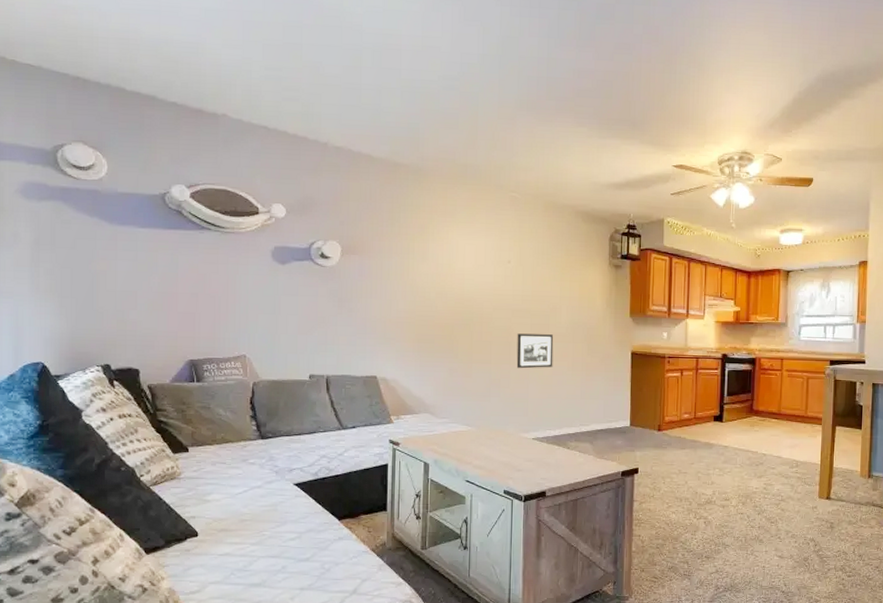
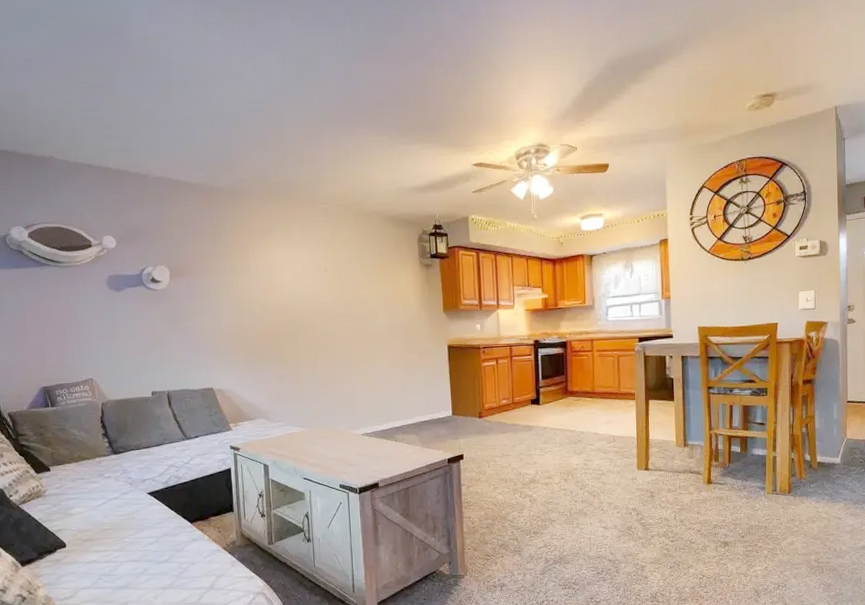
picture frame: present [516,333,554,369] -> none [339,335,375,370]

